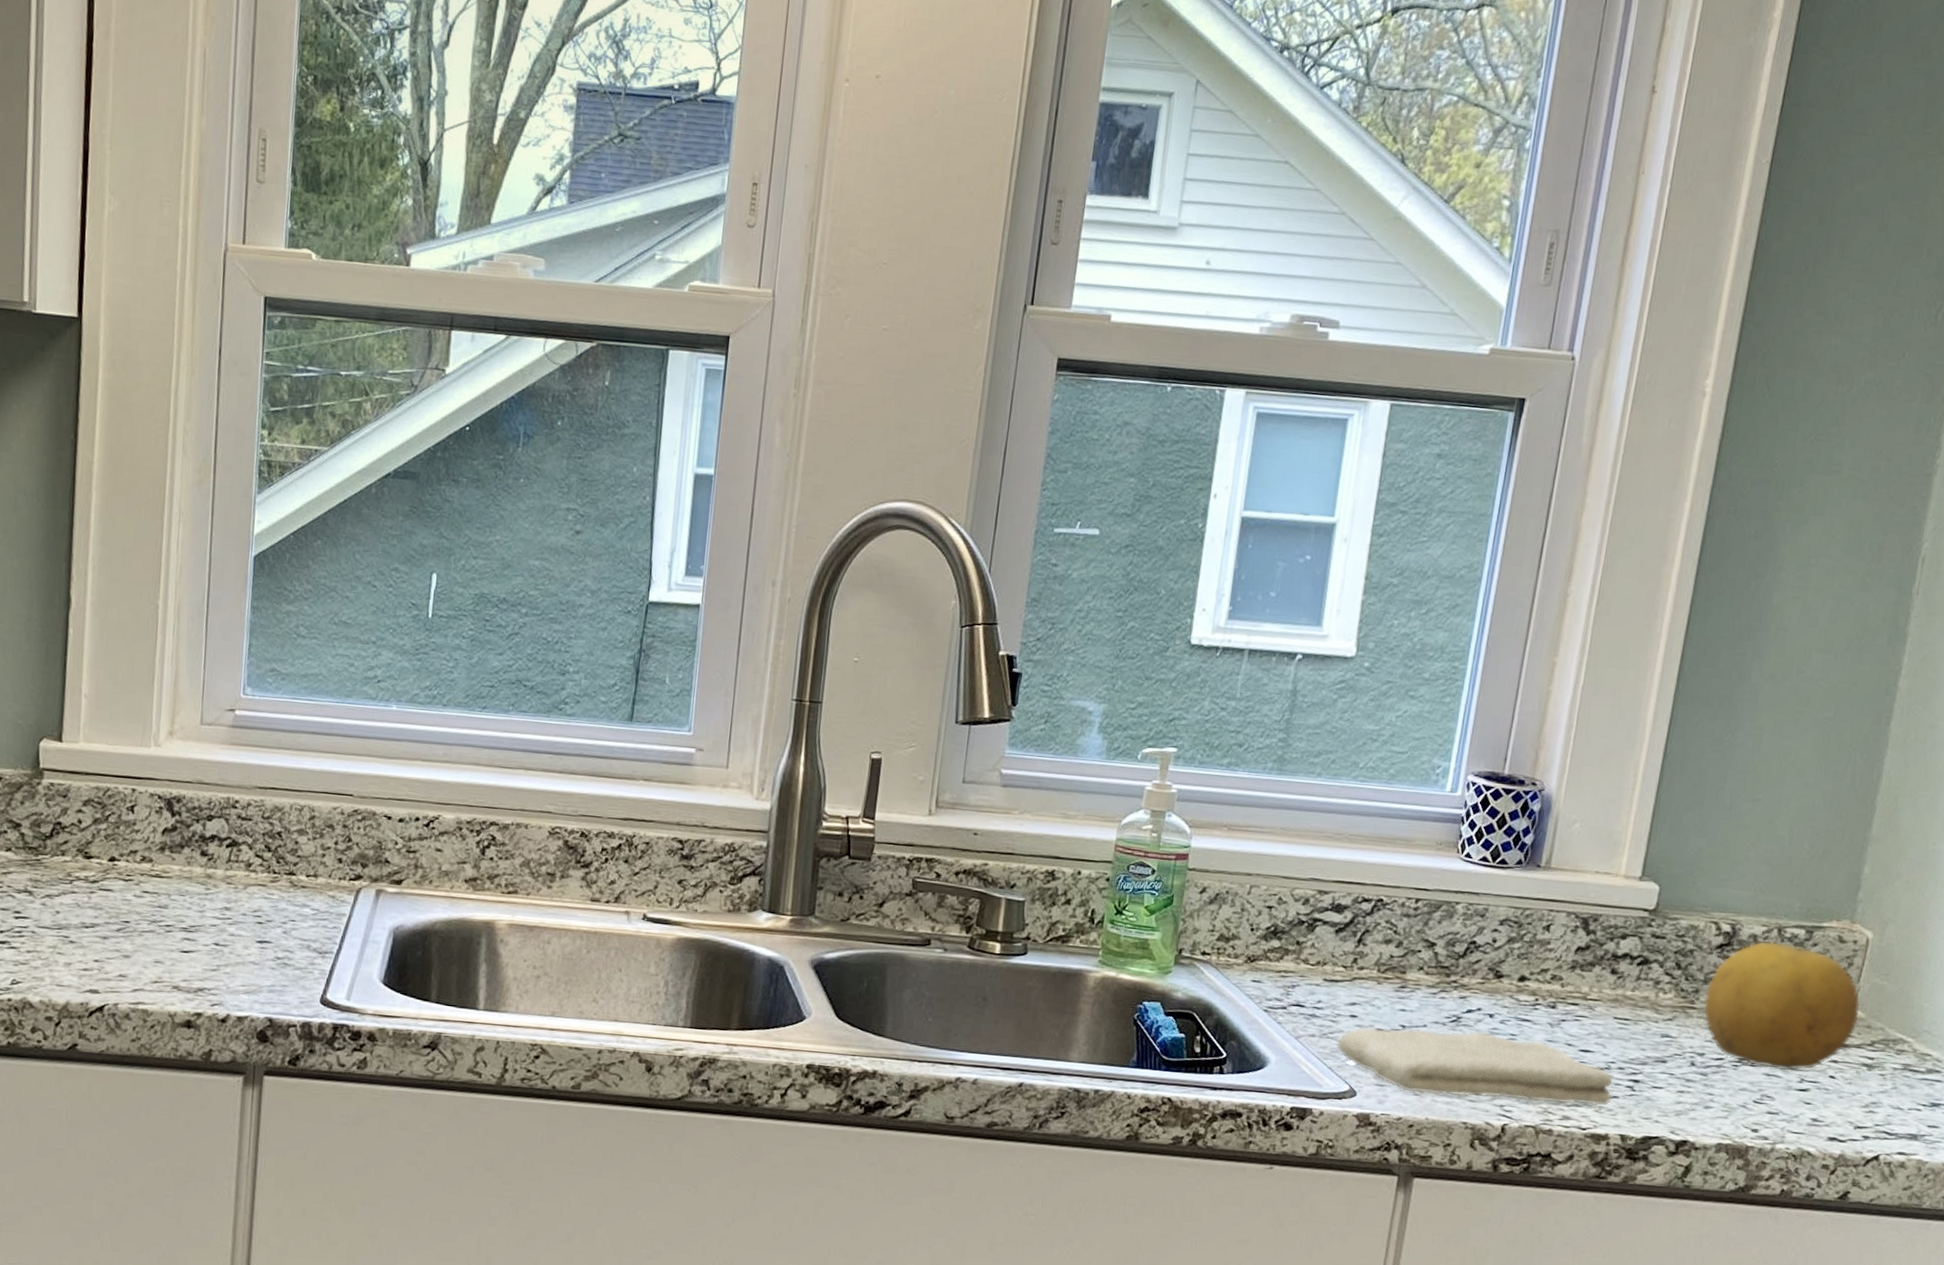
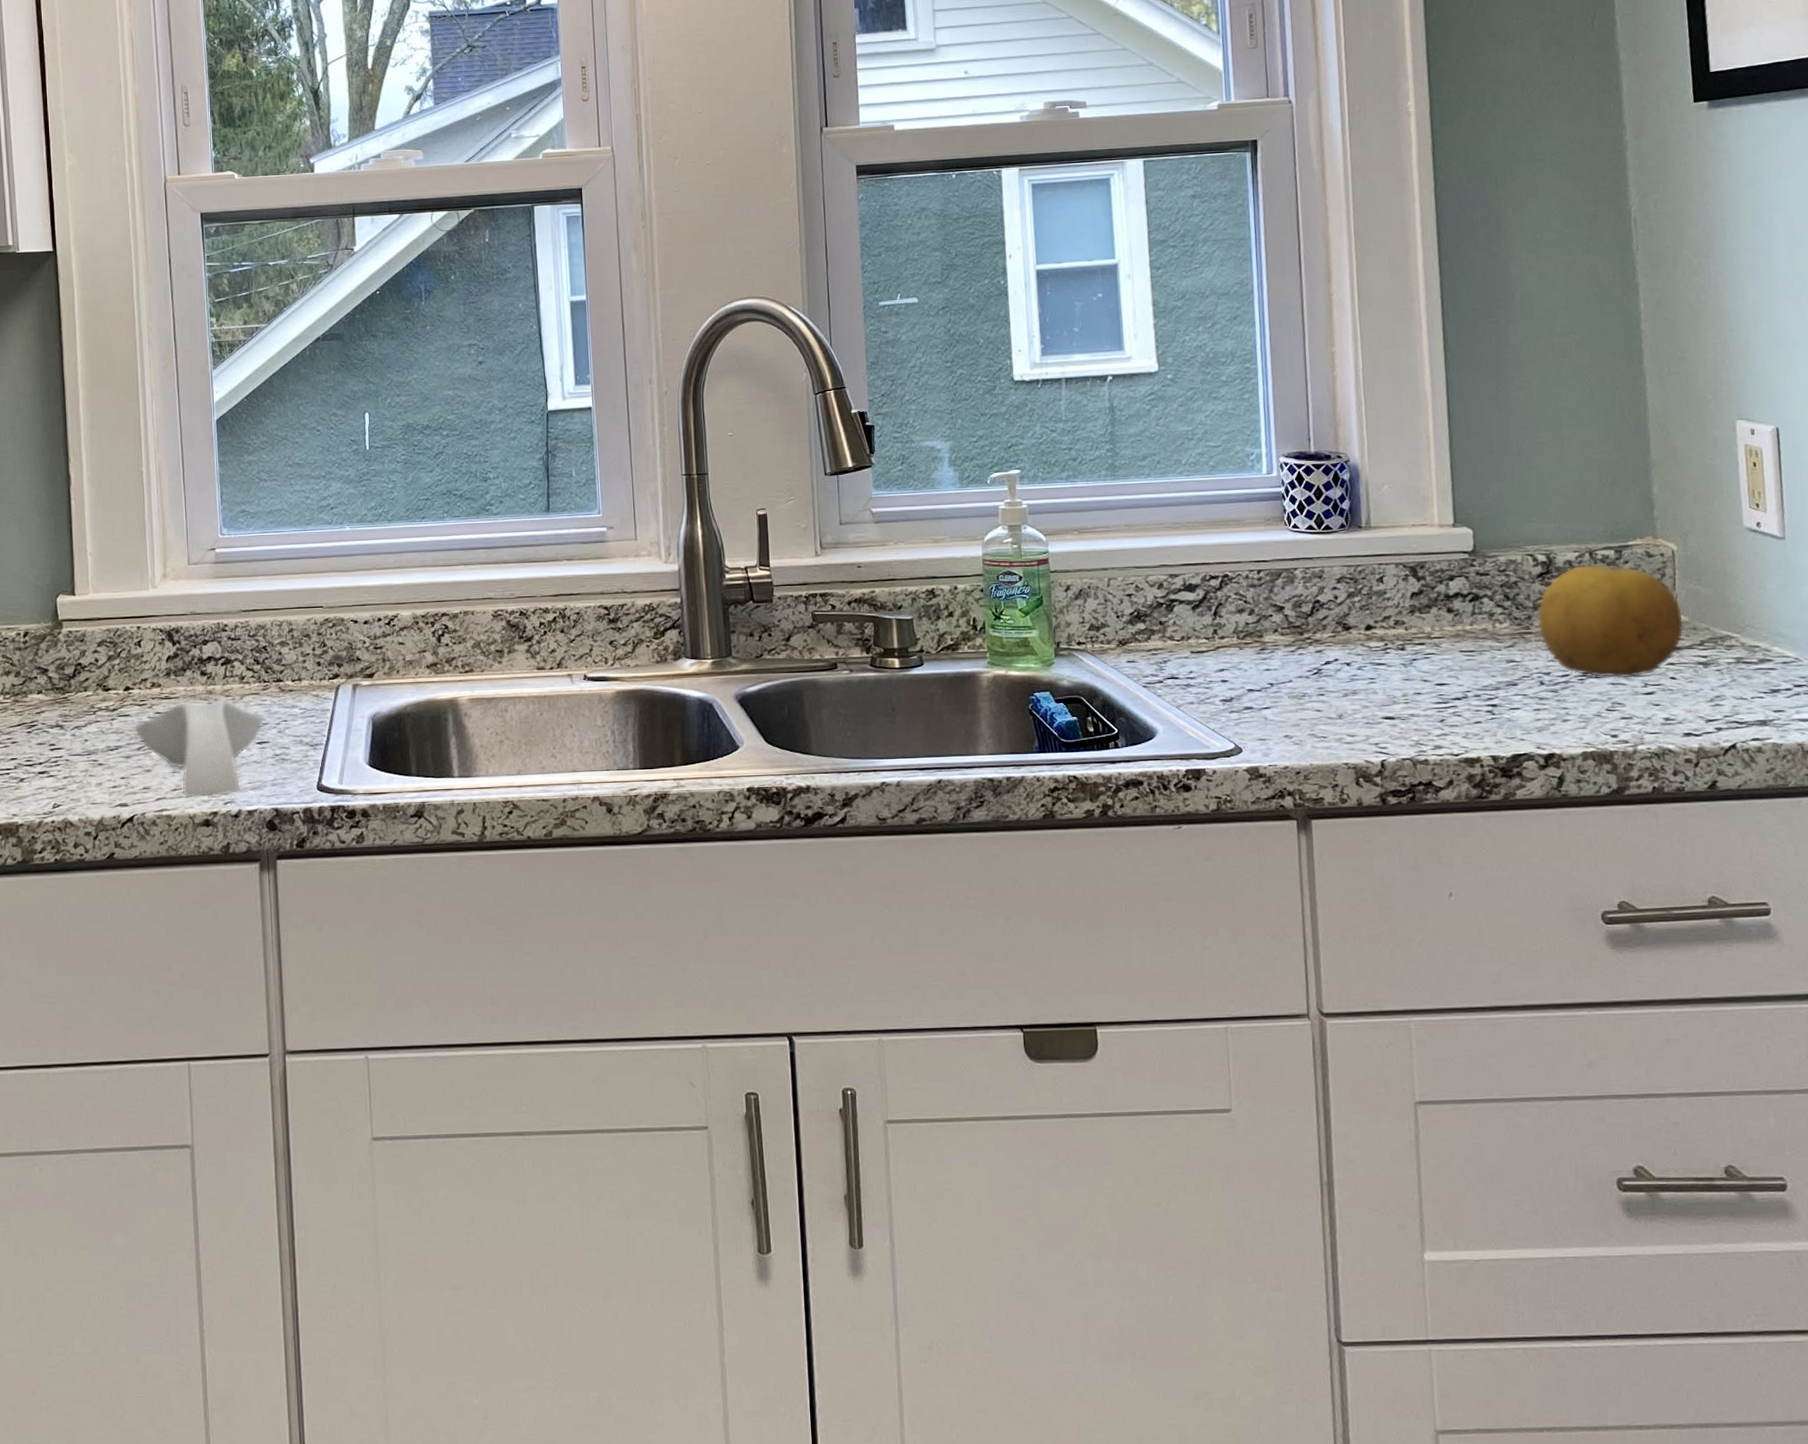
spoon rest: none [115,883,269,996] -> present [133,698,265,798]
washcloth: present [1336,1026,1615,1107] -> none [1213,679,1475,743]

